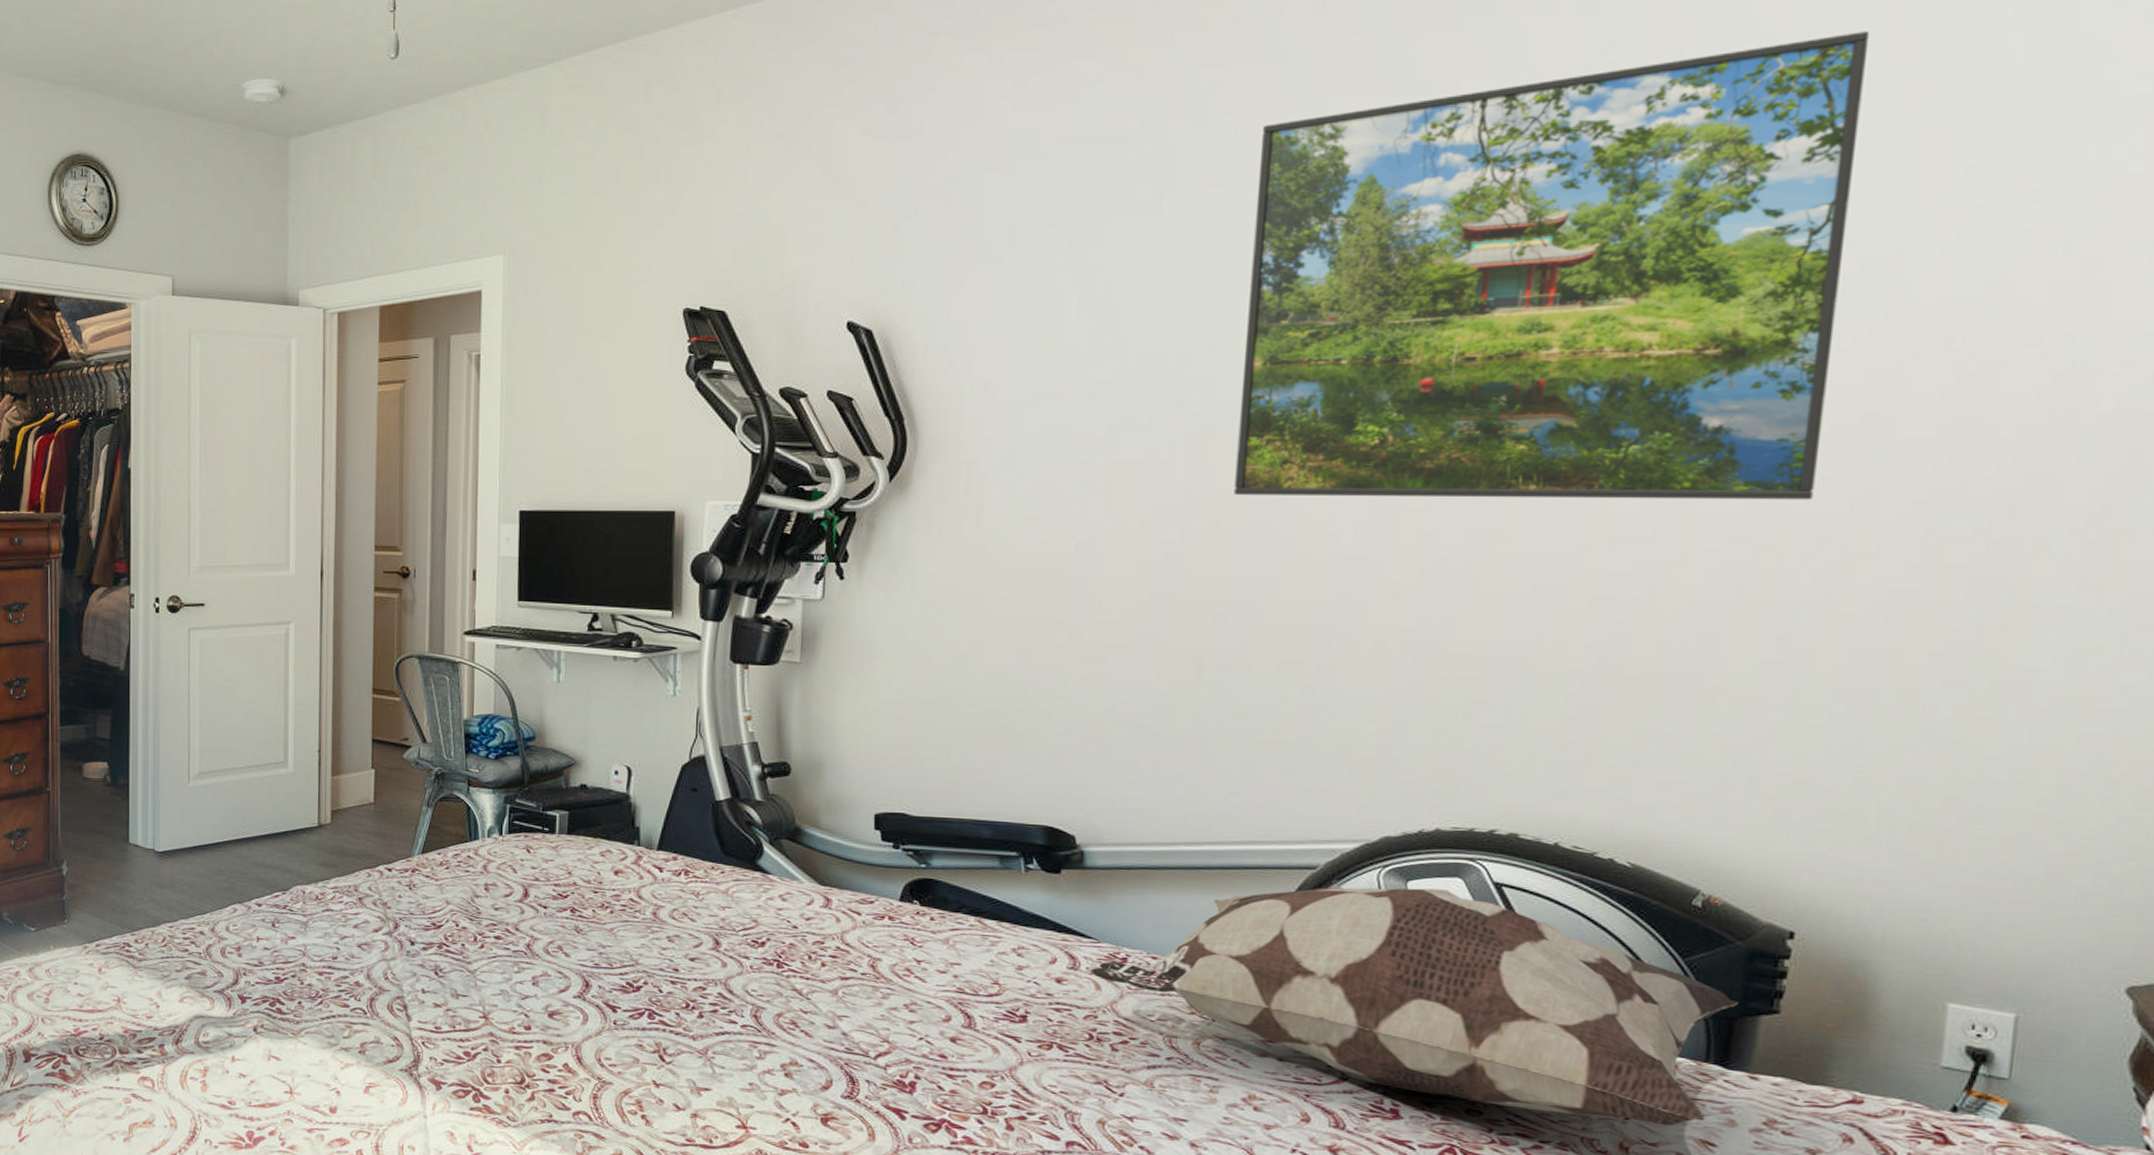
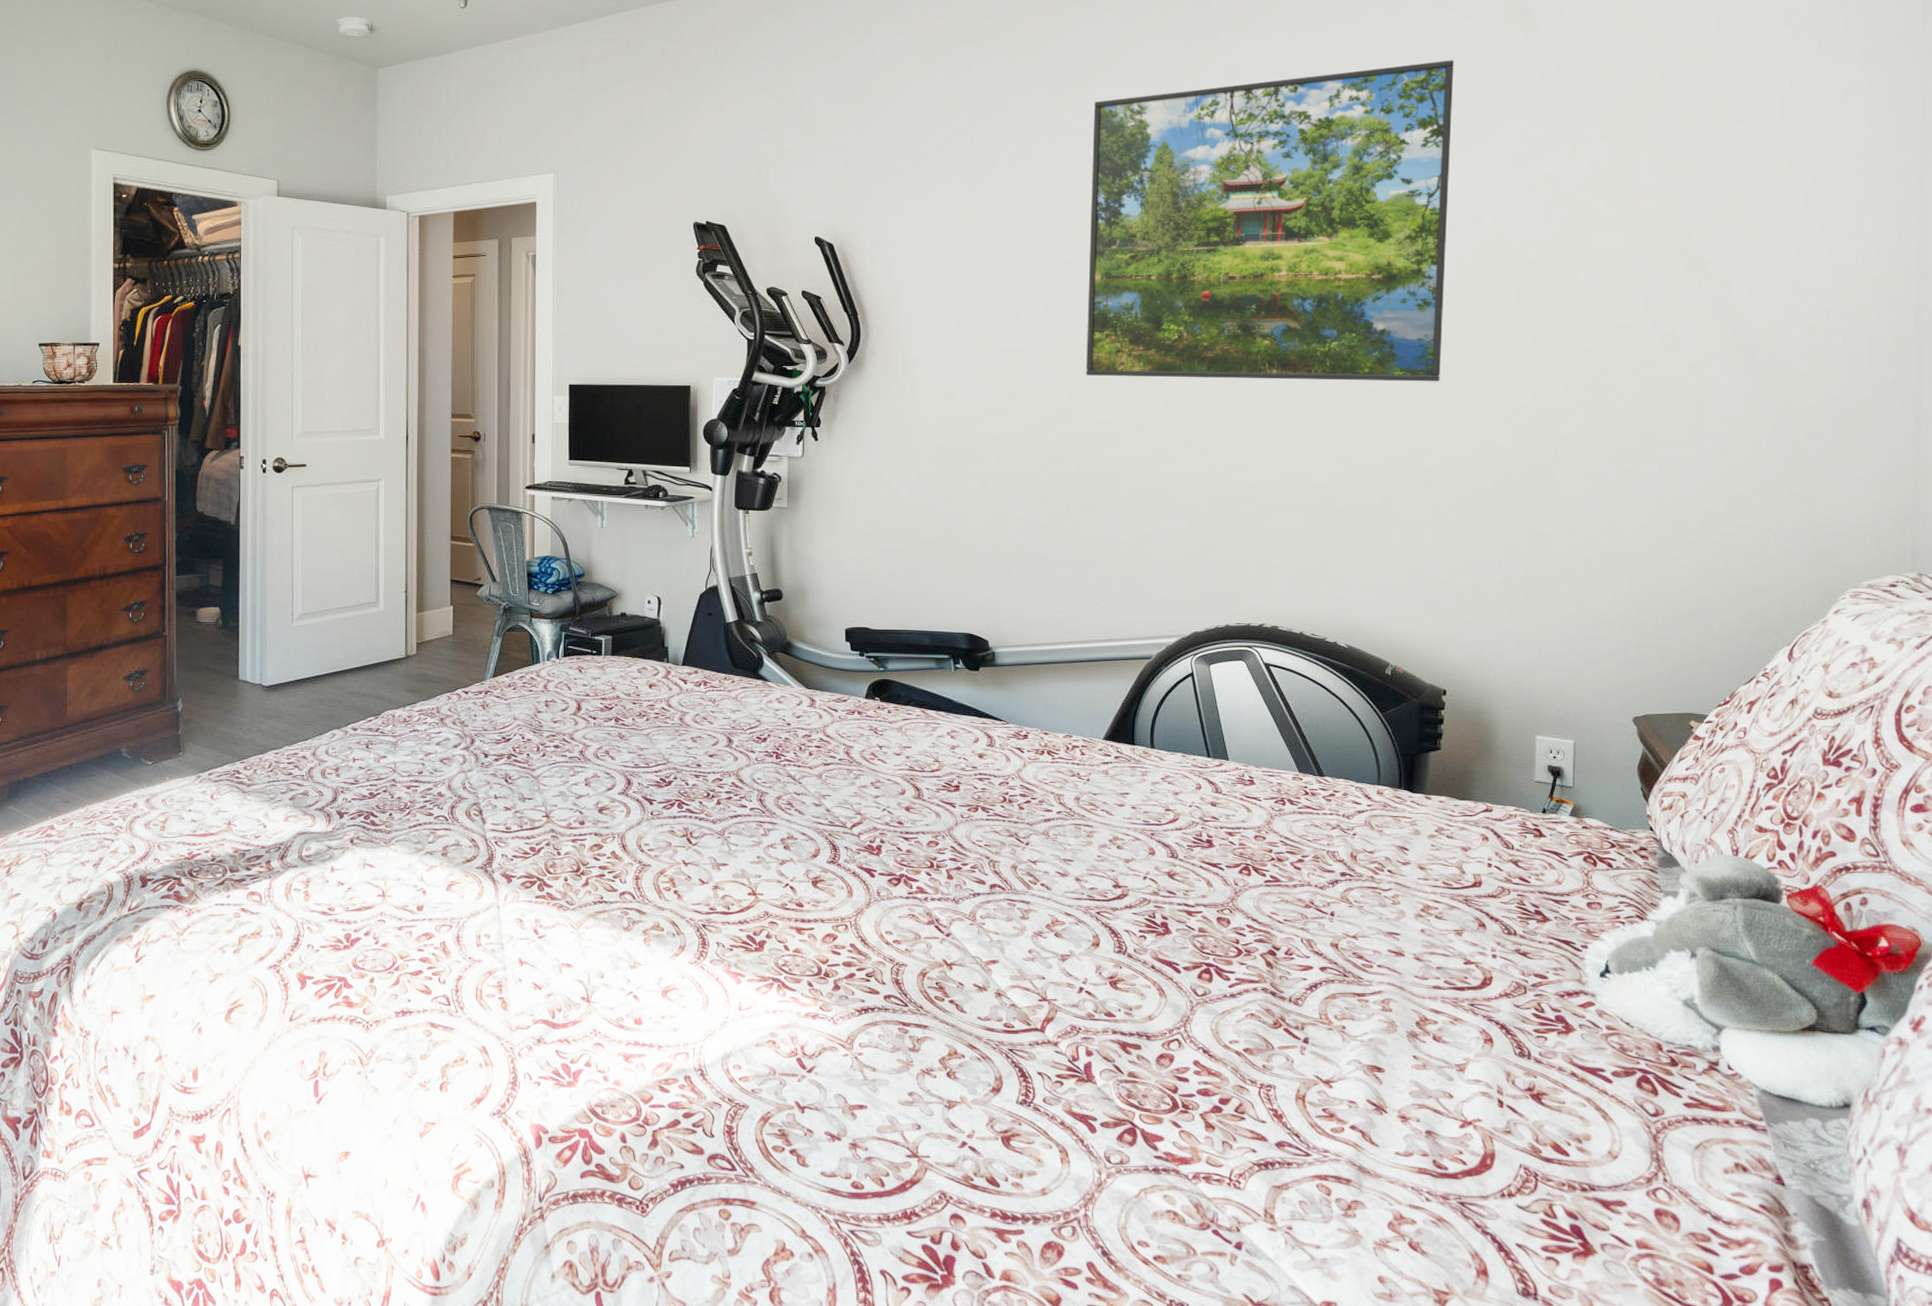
decorative pillow: present [1089,884,1738,1126] -> none [1002,669,1416,838]

